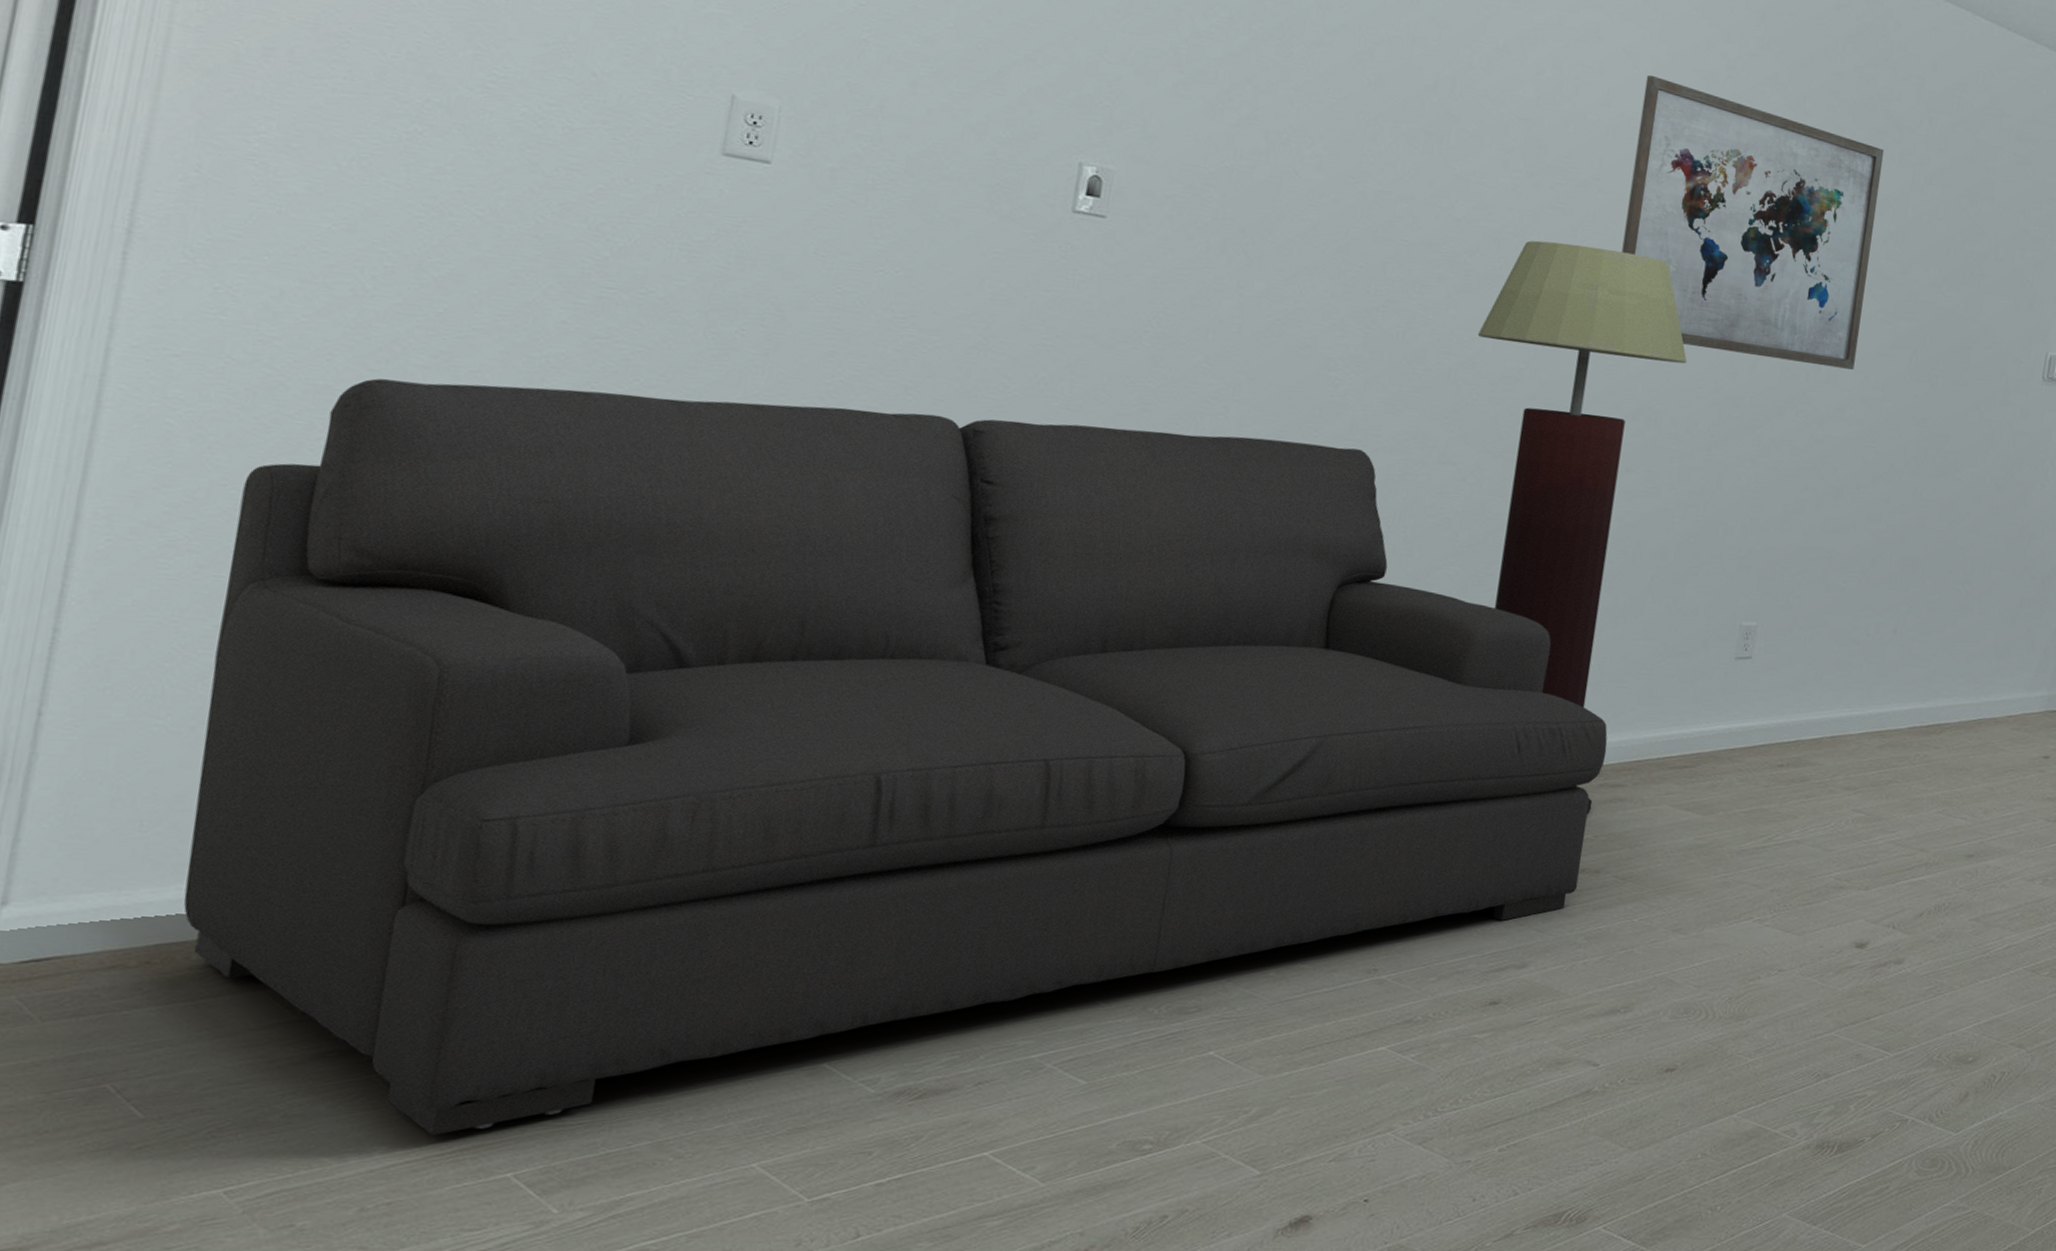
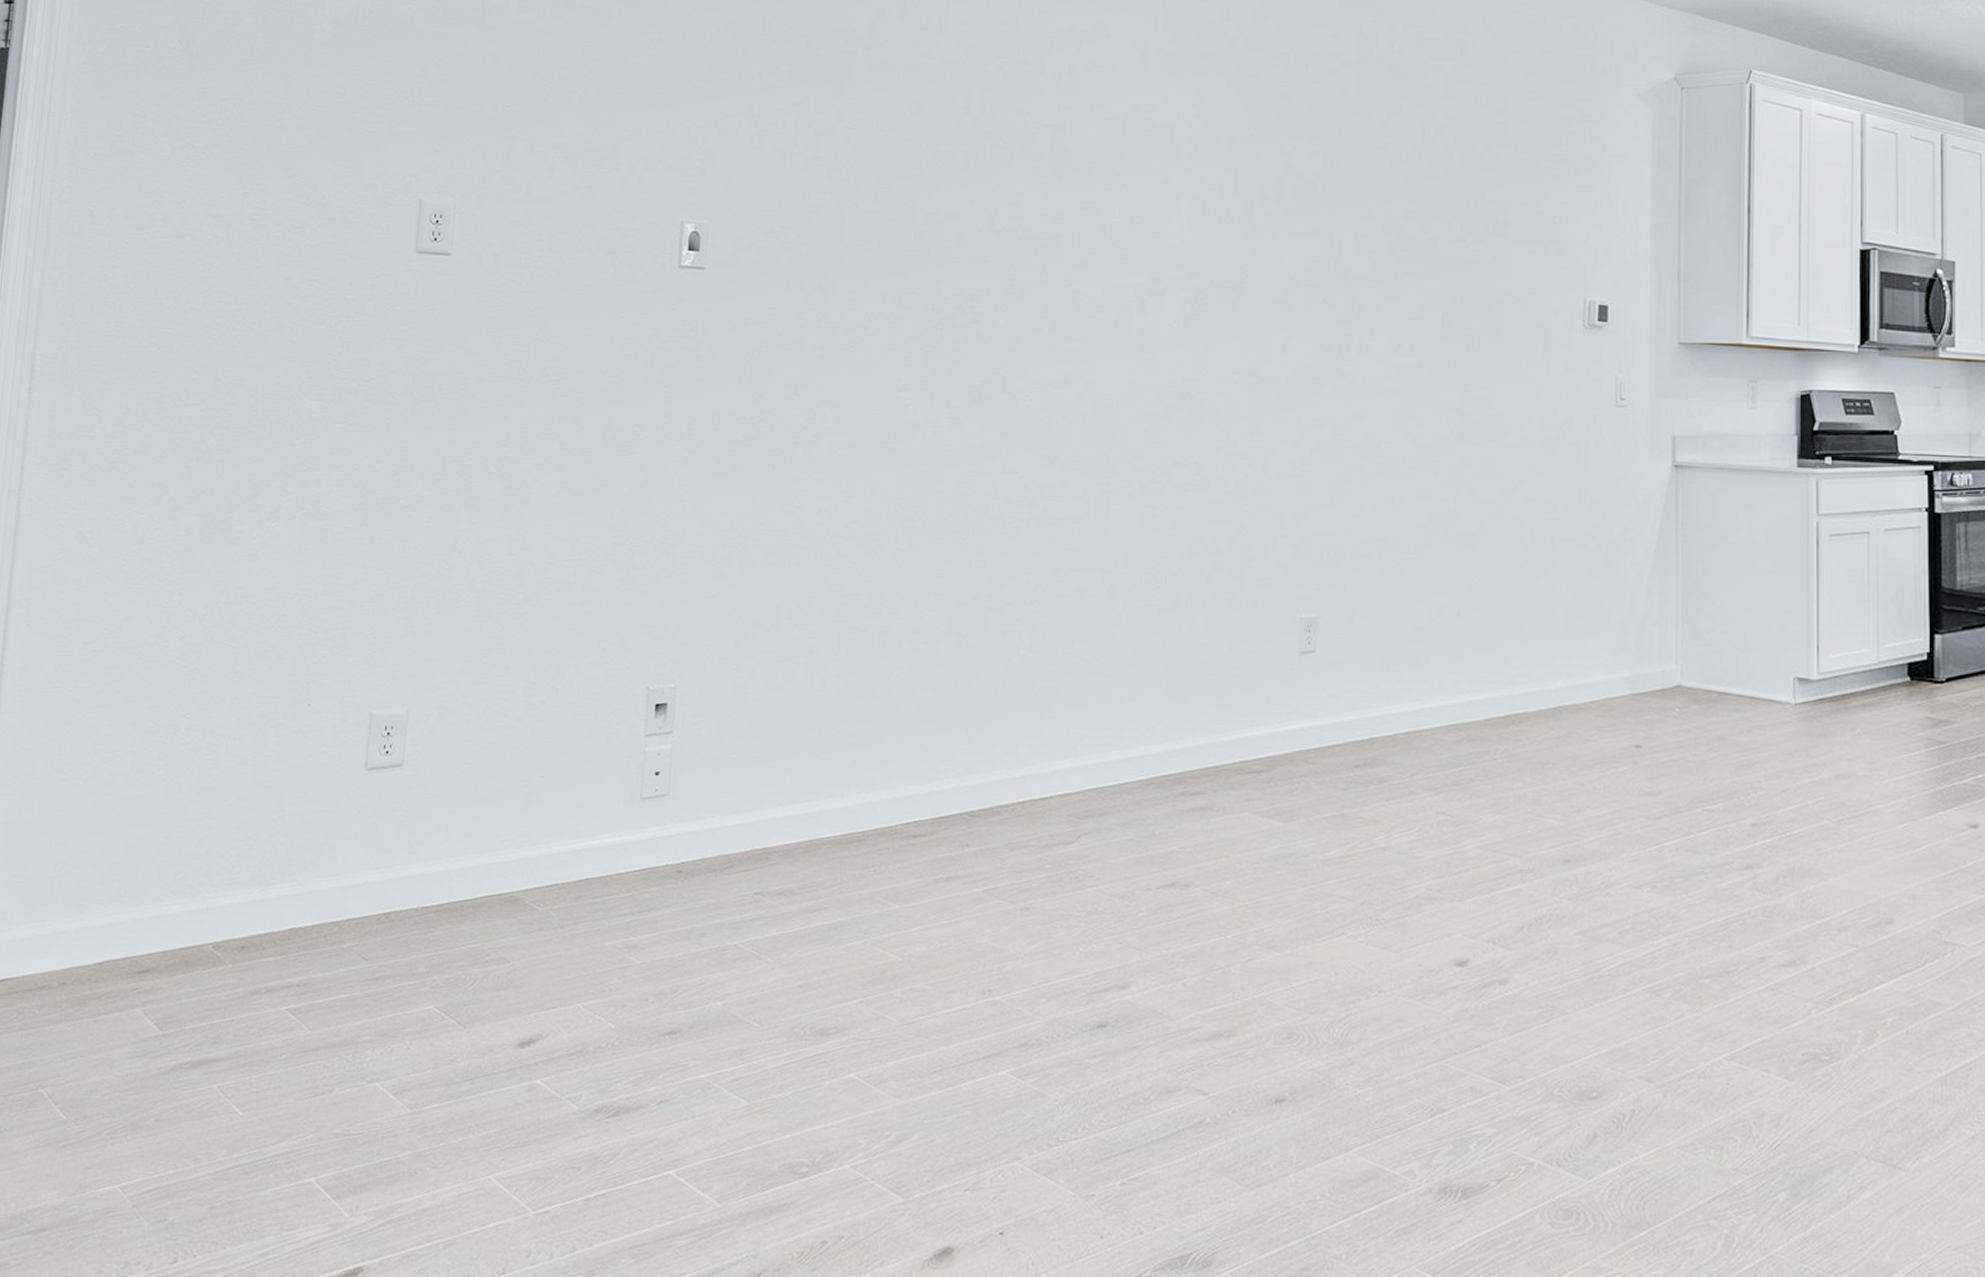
sofa: present [183,378,1608,1136] -> none [85,462,1184,1142]
floor lamp: present [1477,240,1687,815] -> none [1025,242,1222,825]
wall art: present [1621,75,1885,370] -> none [1149,64,1392,338]

